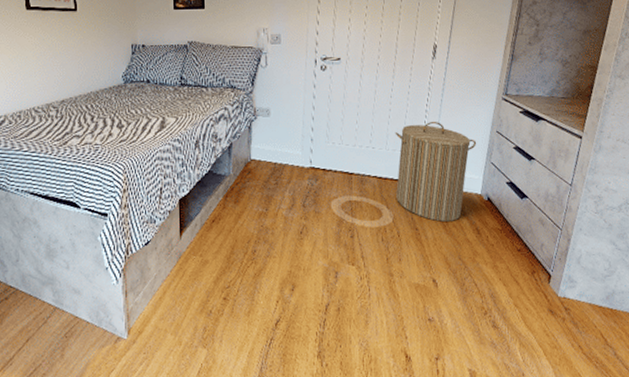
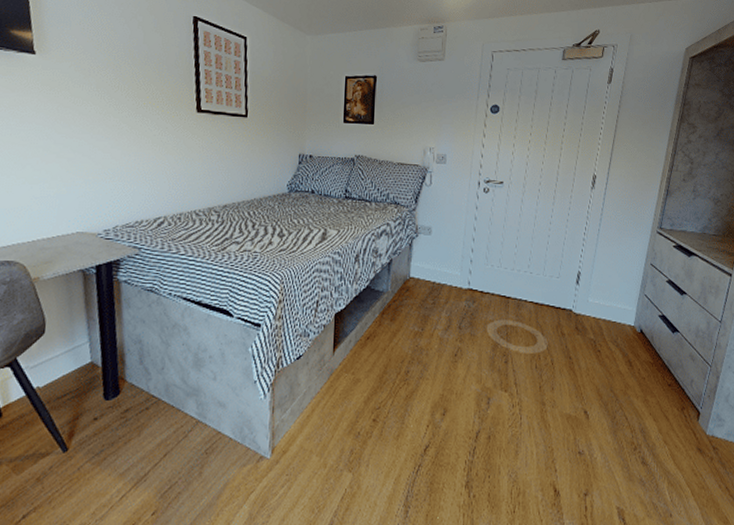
laundry hamper: present [395,122,477,222] -> none [552,251,632,352]

